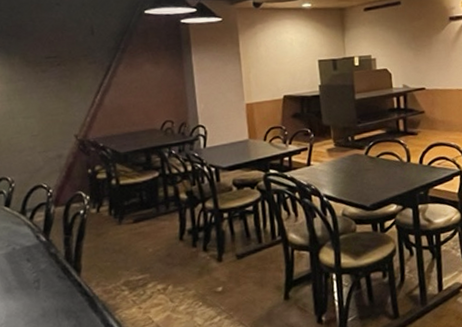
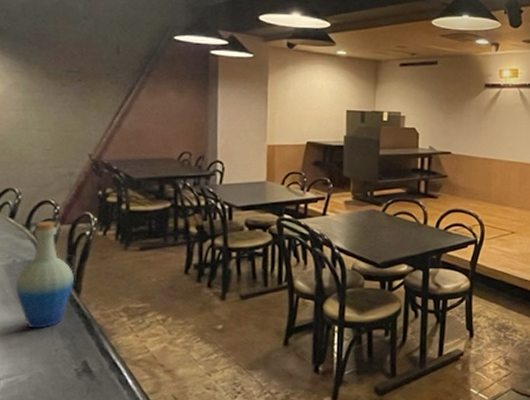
bottle: none [17,204,73,313] -> present [15,221,74,329]

